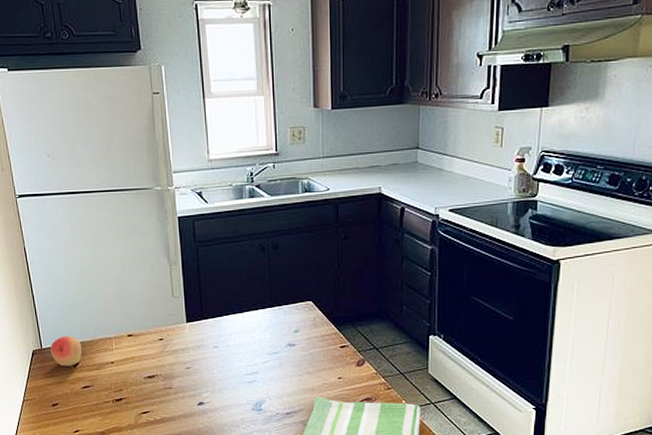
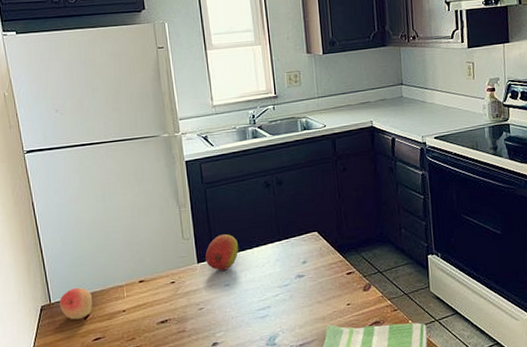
fruit: none [195,296,230,332] -> present [205,234,239,271]

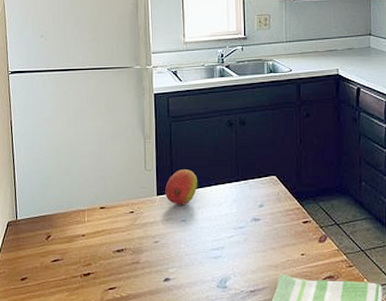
fruit: present [59,287,93,320] -> none [25,207,56,239]

